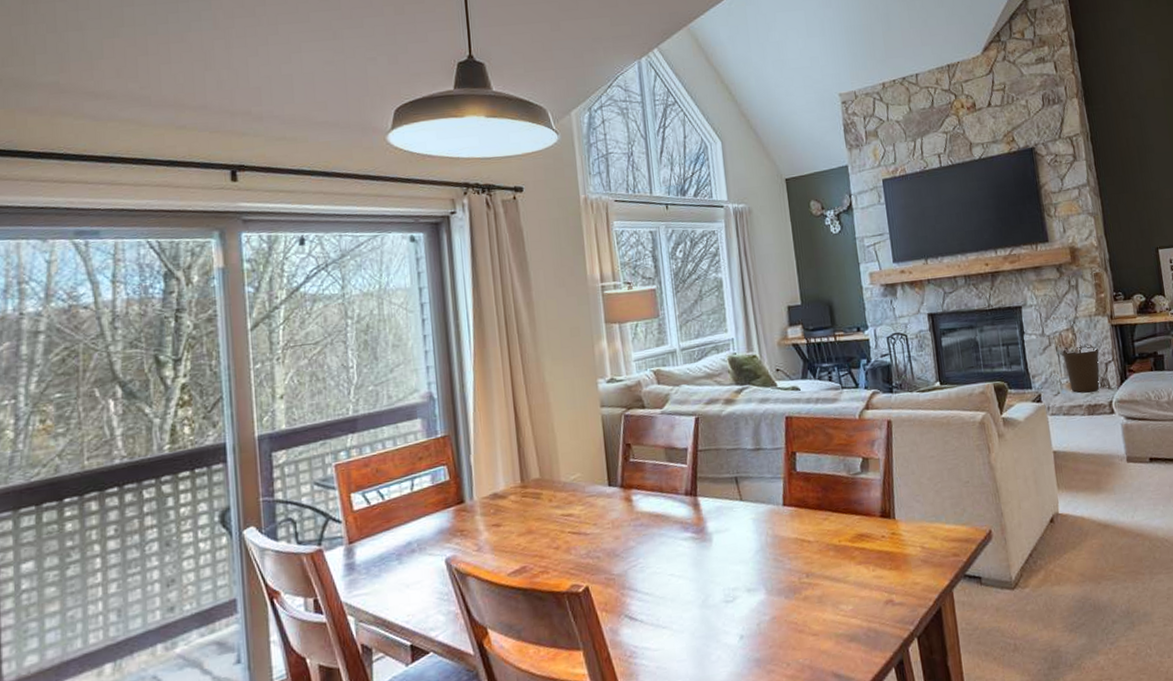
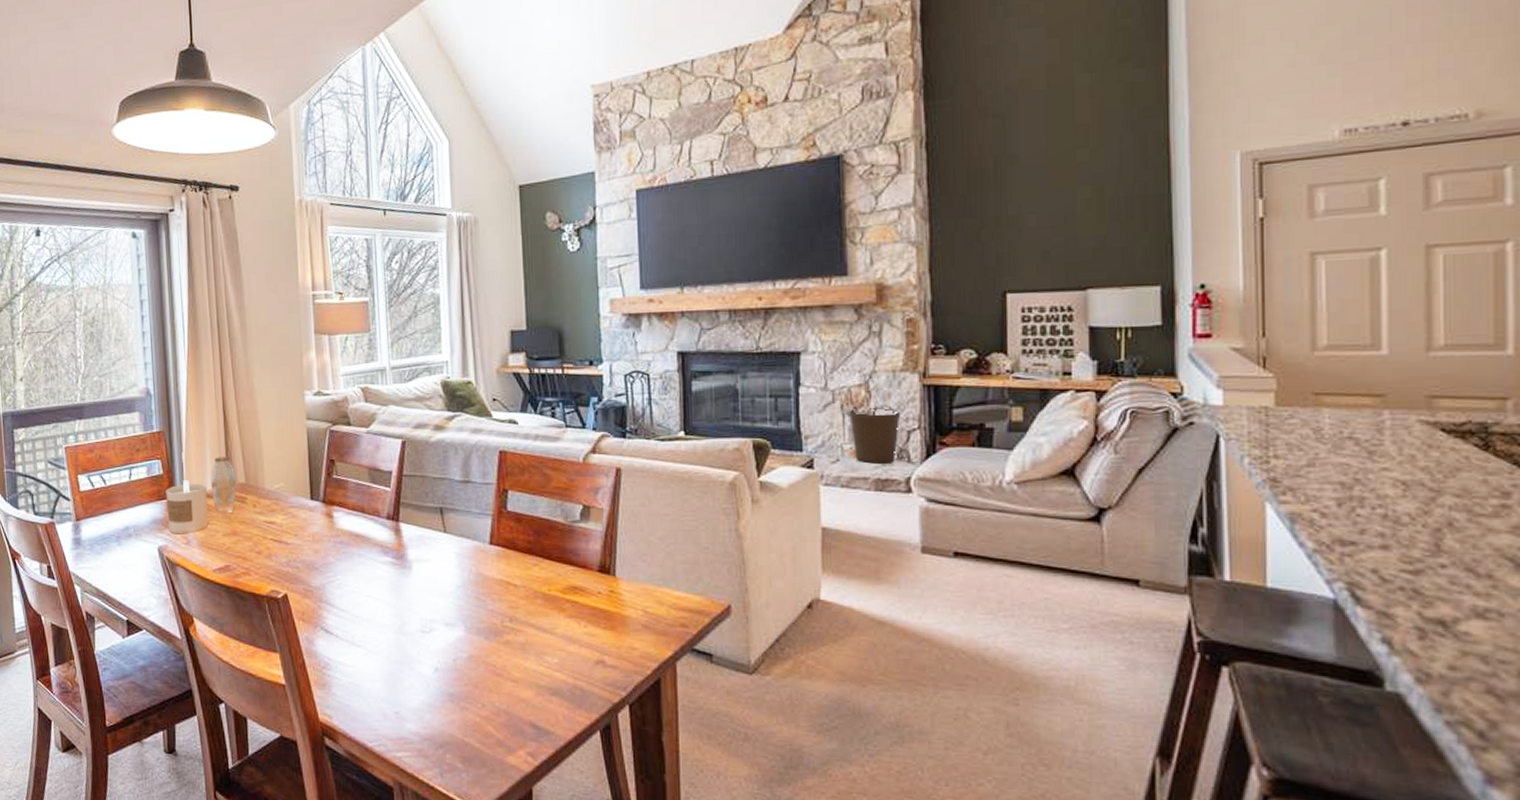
candle: none [453,483,502,543] -> present [166,480,209,534]
vase: none [502,453,531,514] -> present [211,456,237,514]

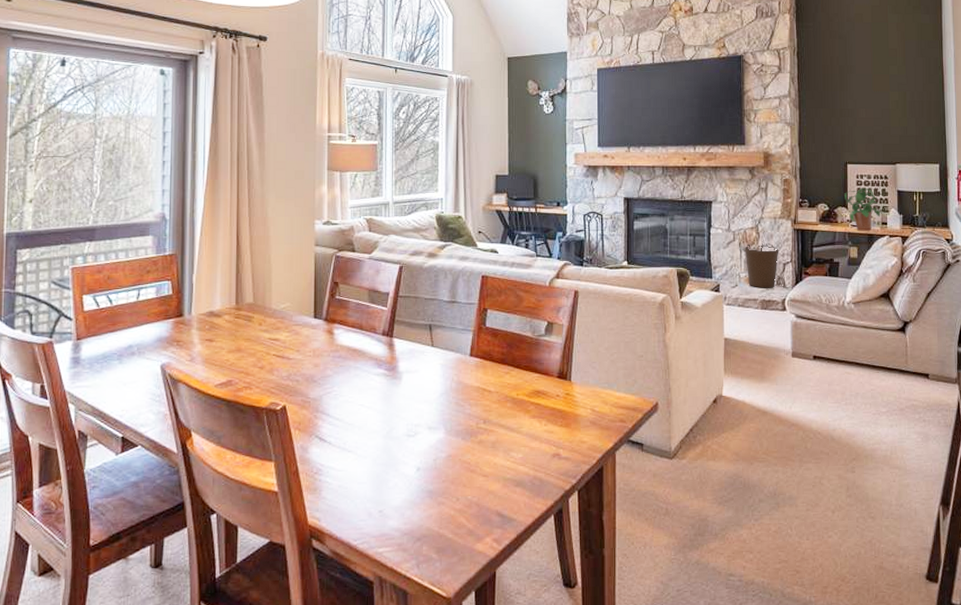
candle: present [166,480,209,534] -> none [173,300,215,352]
vase: present [211,456,237,514] -> none [219,278,244,332]
potted plant: none [999,324,1061,386] -> present [842,187,881,232]

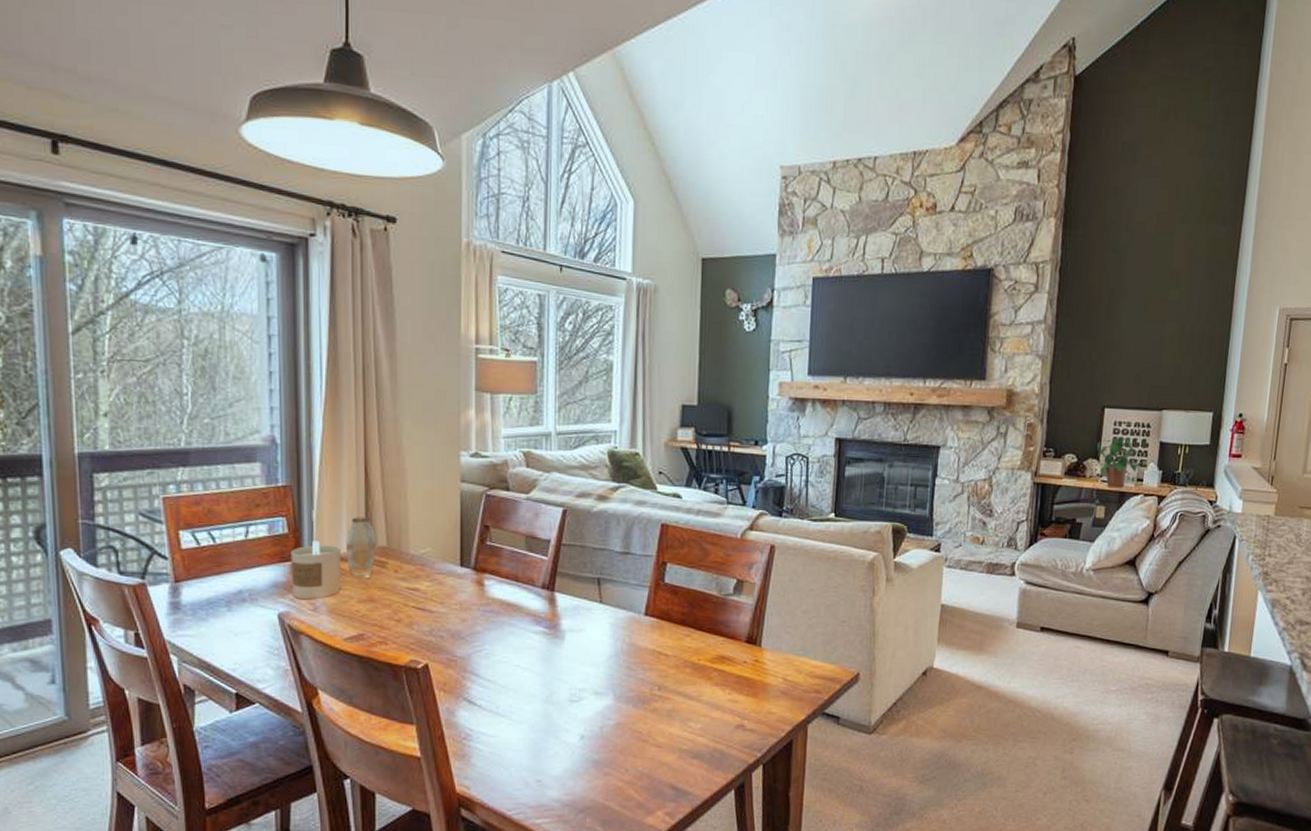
candle: none [173,300,215,352] -> present [290,541,341,600]
vase: none [219,278,244,332] -> present [346,517,376,579]
basket: present [745,243,778,288] -> none [973,498,1013,550]

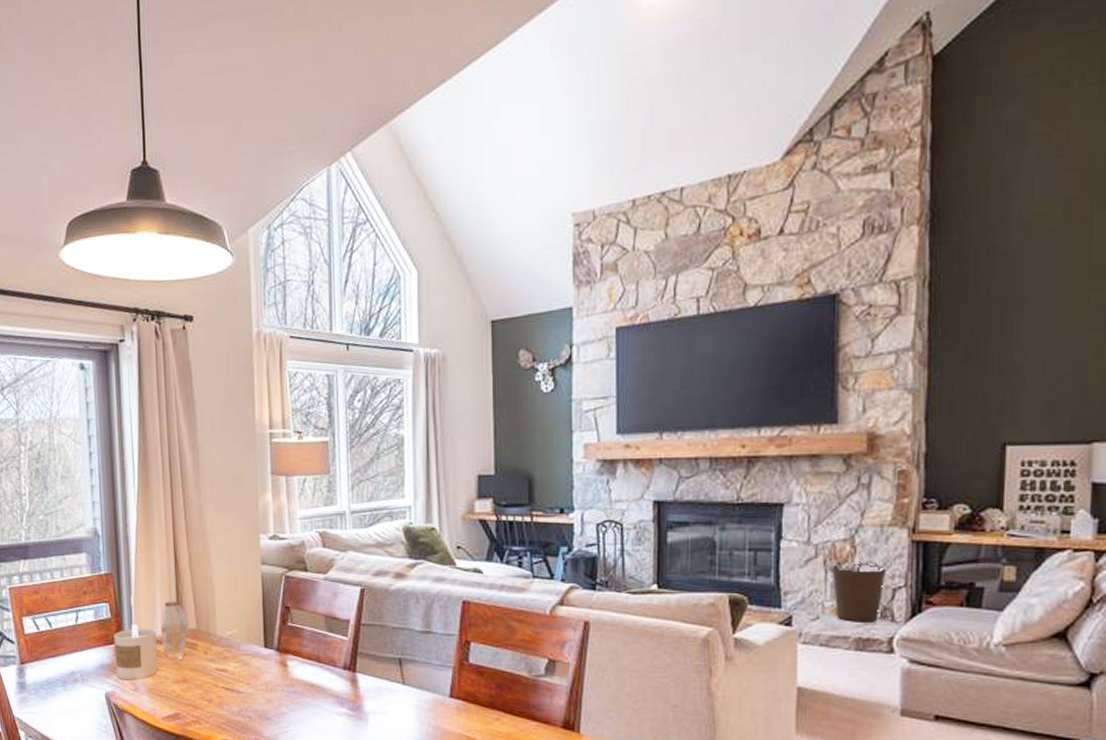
basket: none [973,498,1013,550] -> present [832,561,885,622]
potted plant: present [1095,437,1138,489] -> none [995,479,1060,544]

